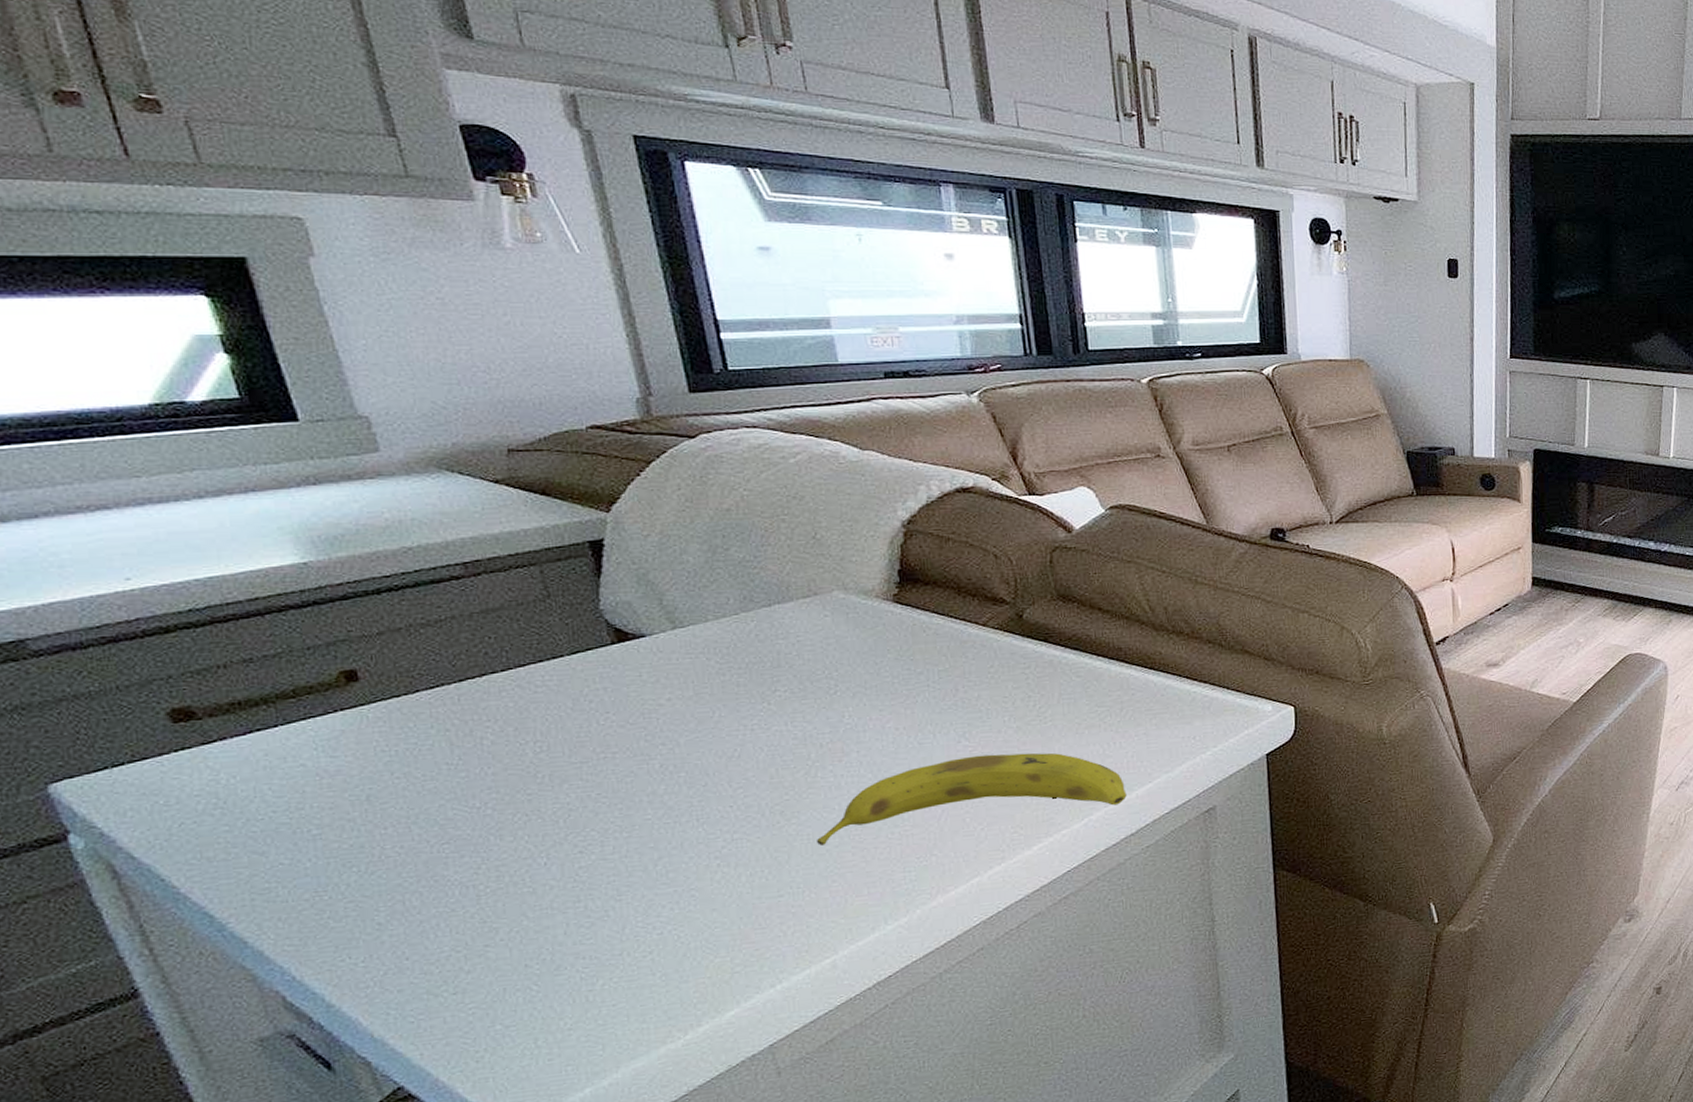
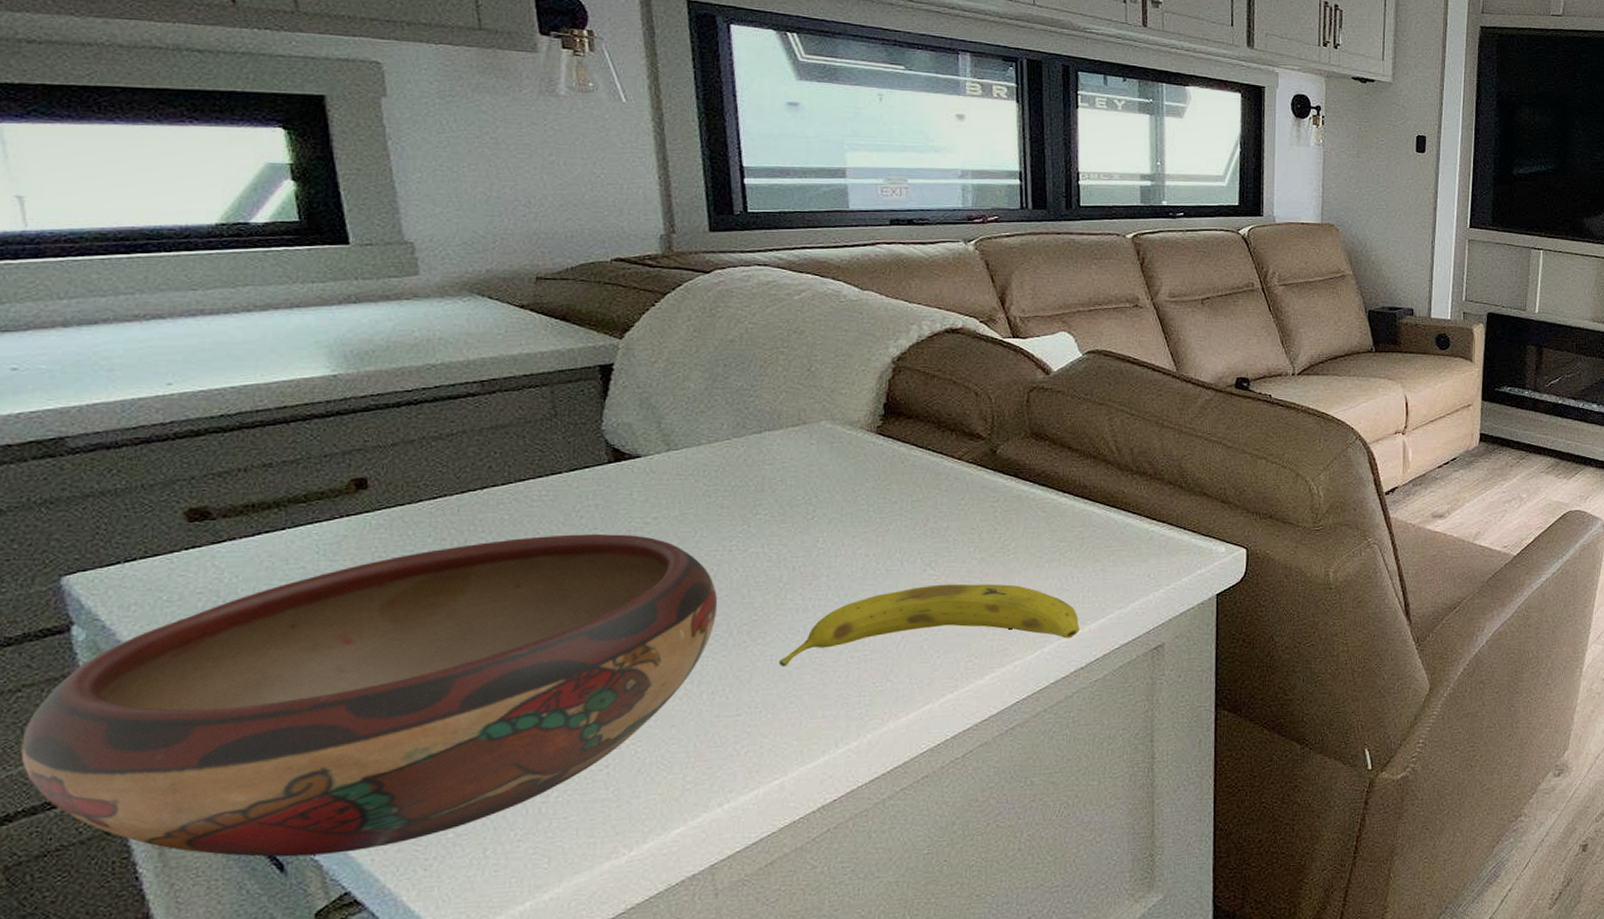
decorative bowl: none [36,717,747,1057] -> present [21,533,718,857]

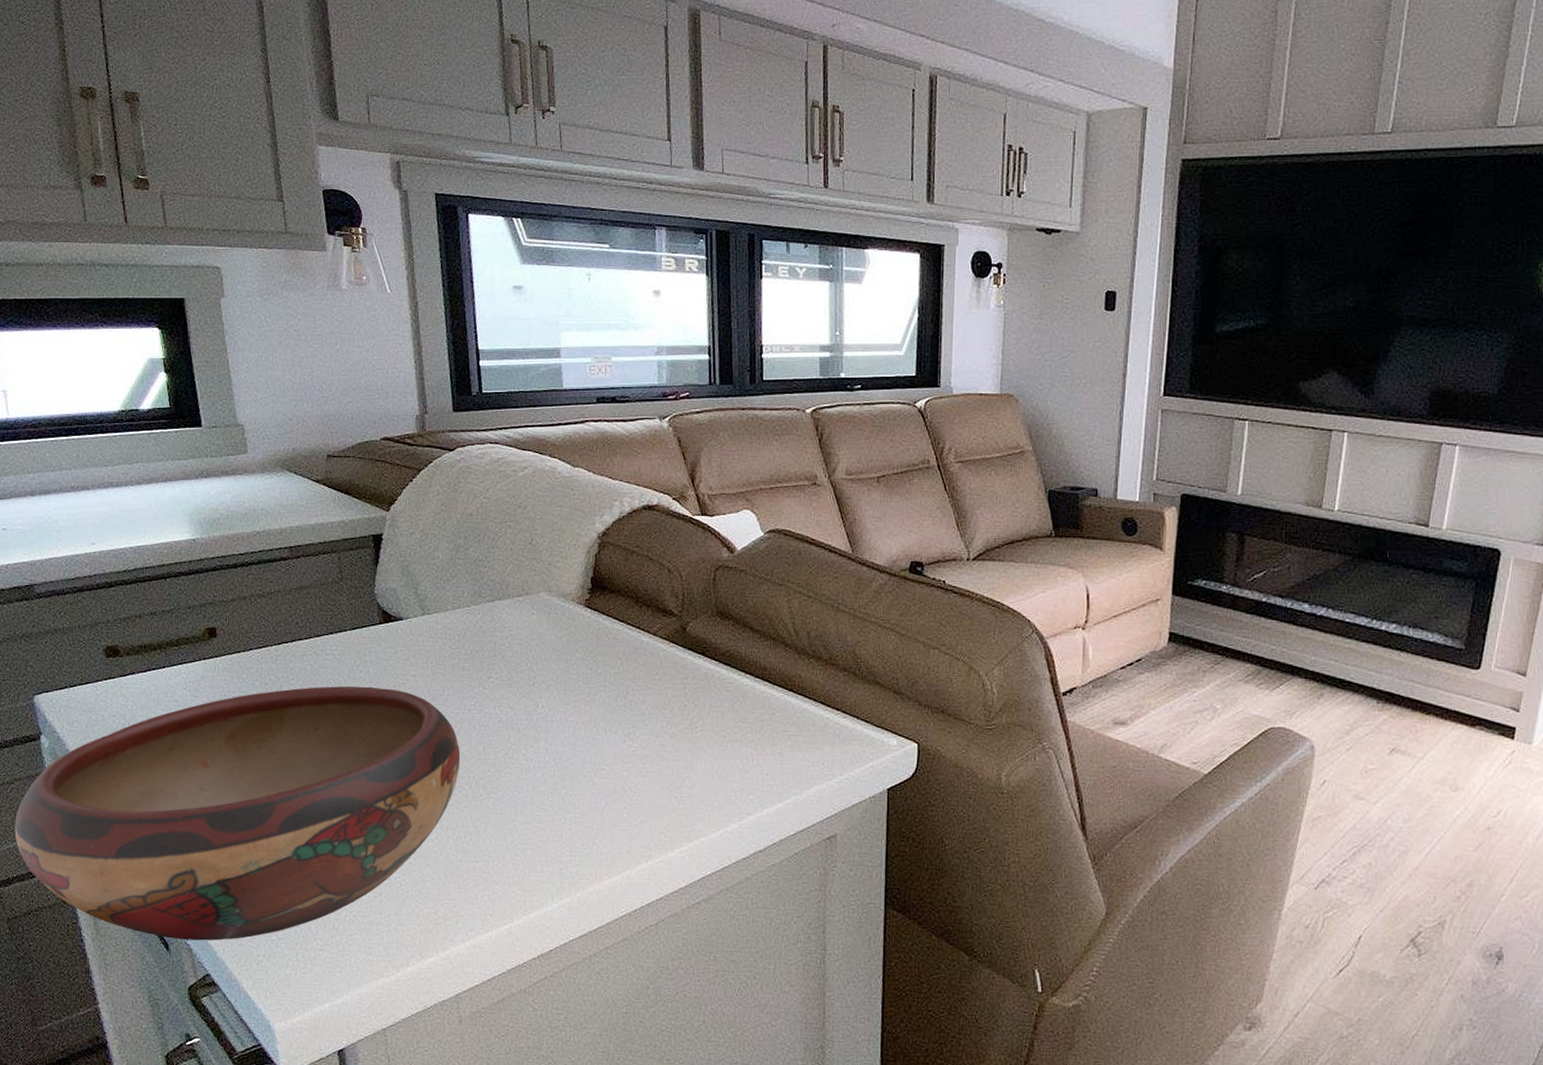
fruit: present [779,583,1080,666] -> none [508,756,759,821]

